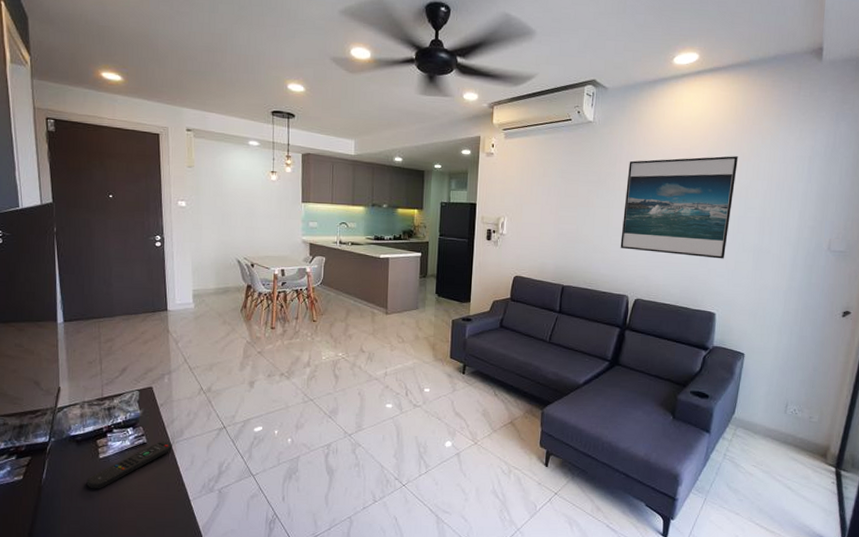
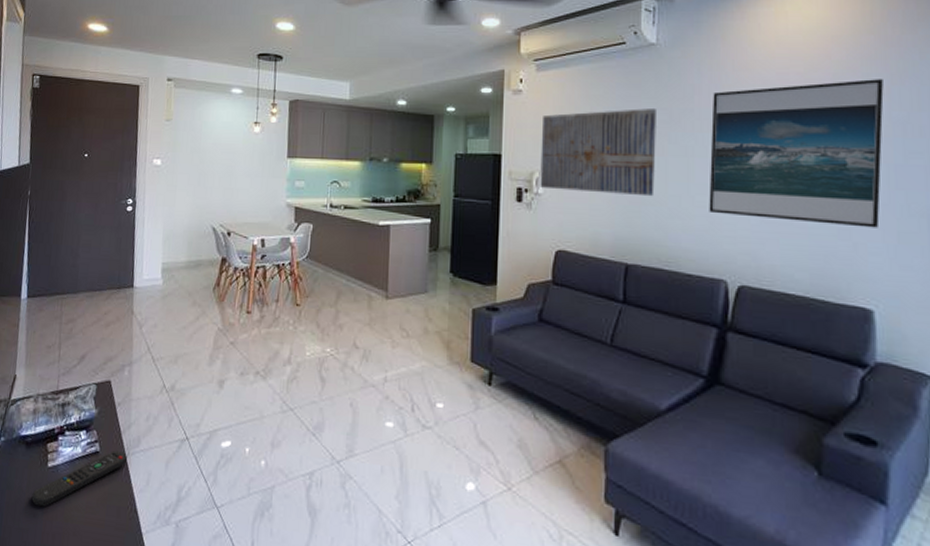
wall art: none [504,171,590,237] -> present [540,108,656,197]

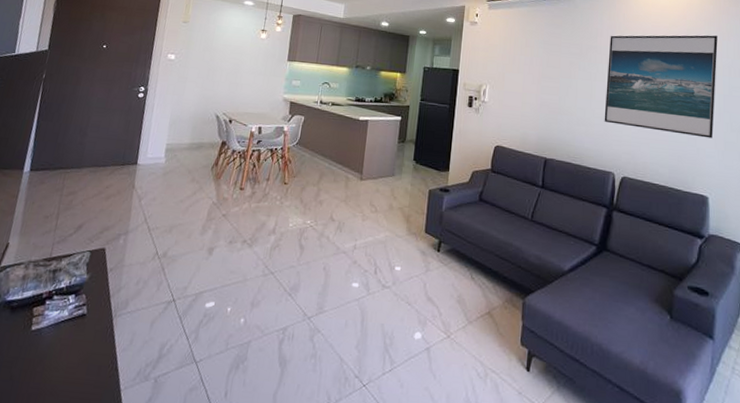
remote control: present [31,450,127,507] -> none [10,313,114,369]
wall art: present [540,108,656,197] -> none [486,42,571,109]

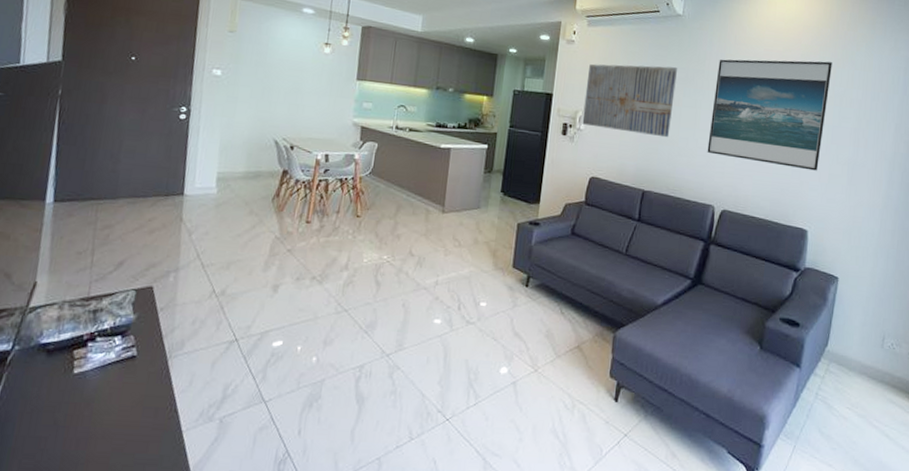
wall art: none [486,42,571,109] -> present [582,64,677,138]

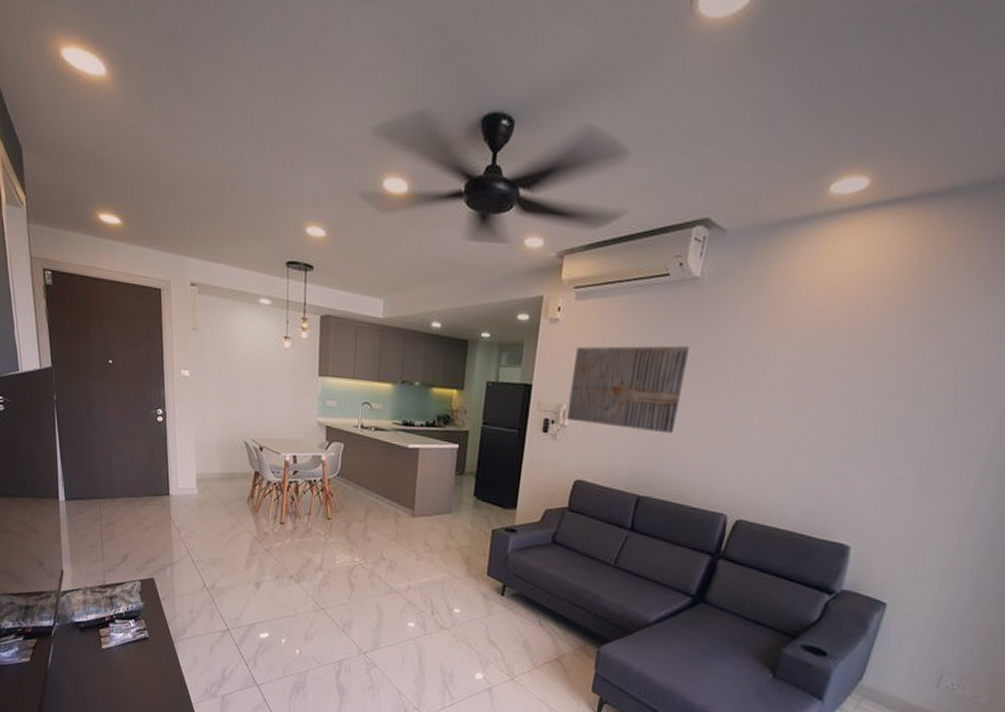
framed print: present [707,59,832,171] -> none [722,329,913,474]

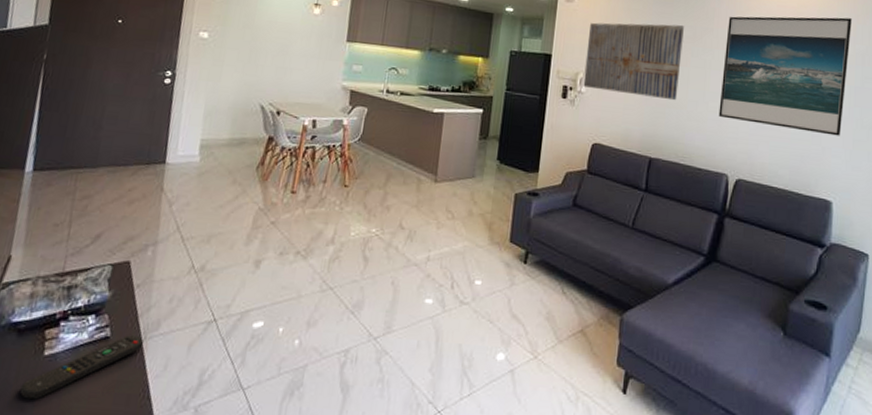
remote control: none [90,637,174,681] -> present [19,335,143,400]
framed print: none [722,329,913,474] -> present [718,16,852,136]

